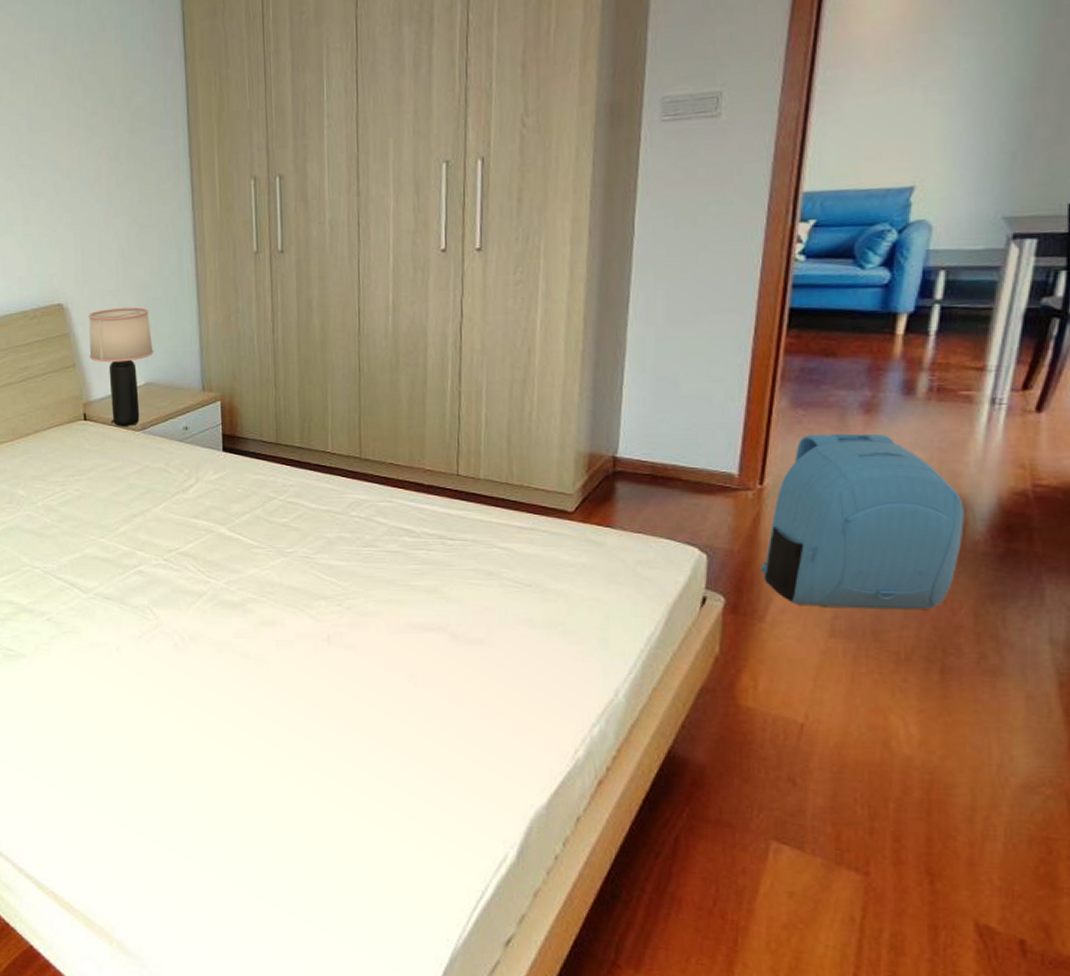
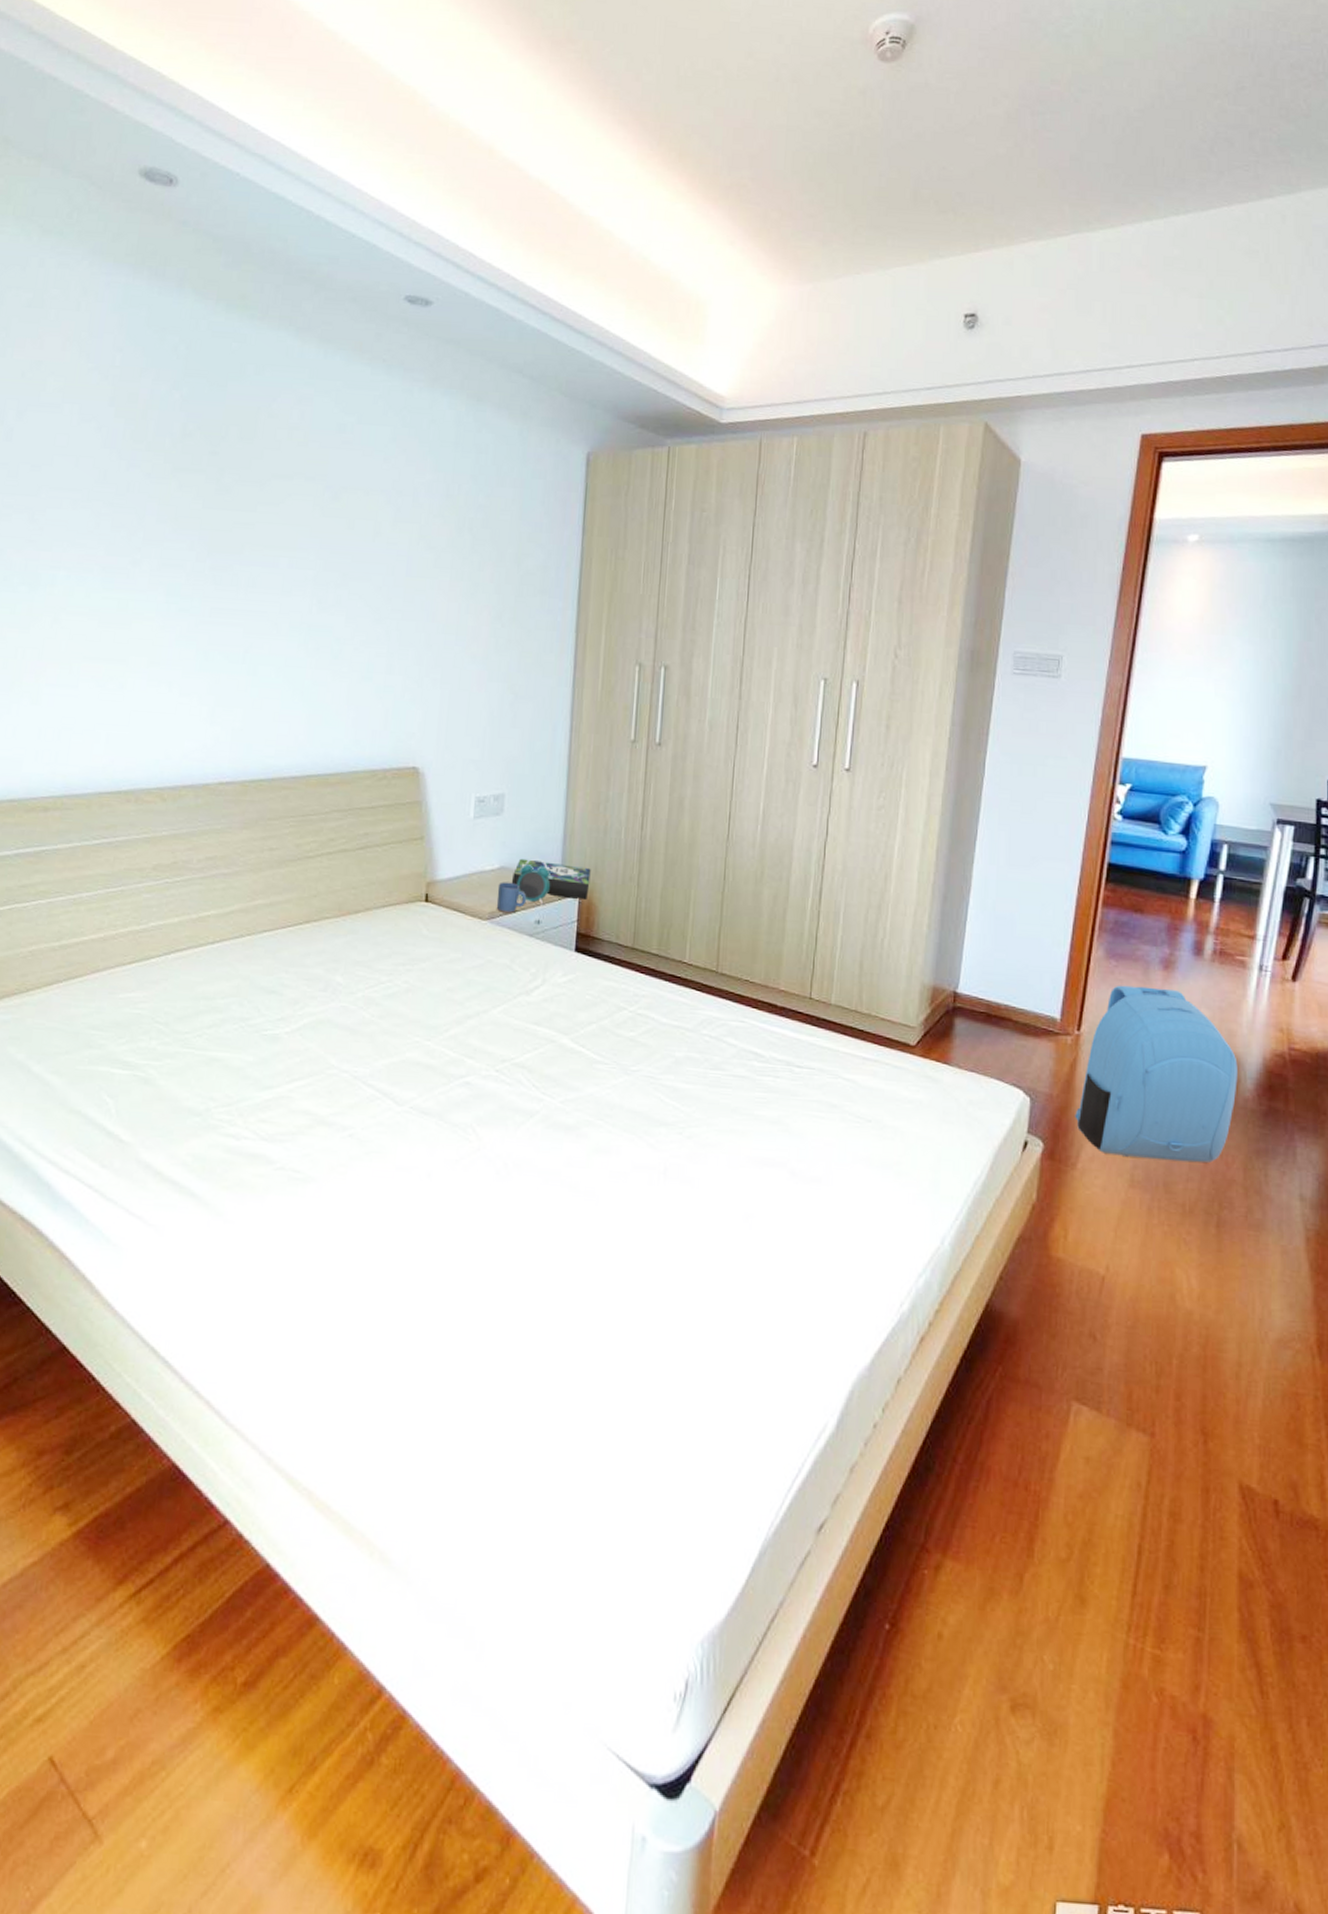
table lamp: present [88,307,154,426] -> none [441,779,514,913]
mug: none [146,395,173,423] -> present [497,882,527,913]
book: none [158,373,230,405] -> present [512,858,591,901]
alarm clock: none [162,372,193,414] -> present [516,859,551,906]

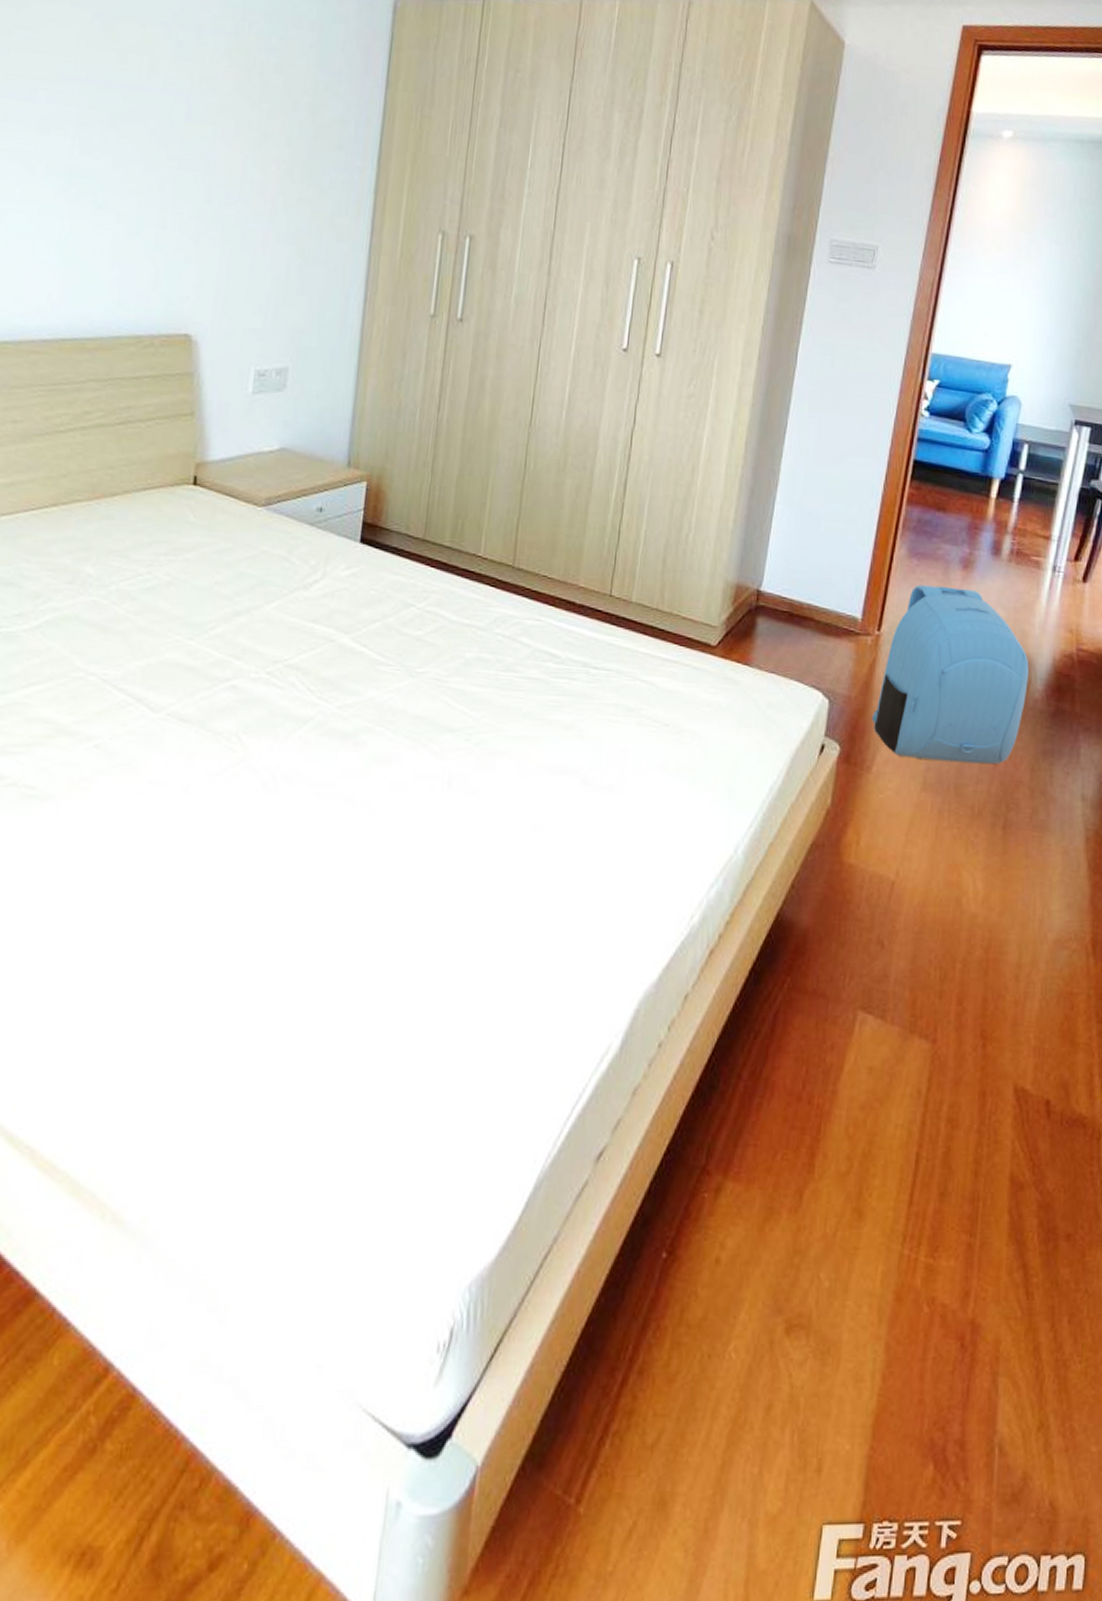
mug: present [497,882,527,913] -> none [275,464,309,499]
book: present [512,858,591,901] -> none [293,439,381,487]
alarm clock: present [516,859,551,906] -> none [298,440,337,493]

